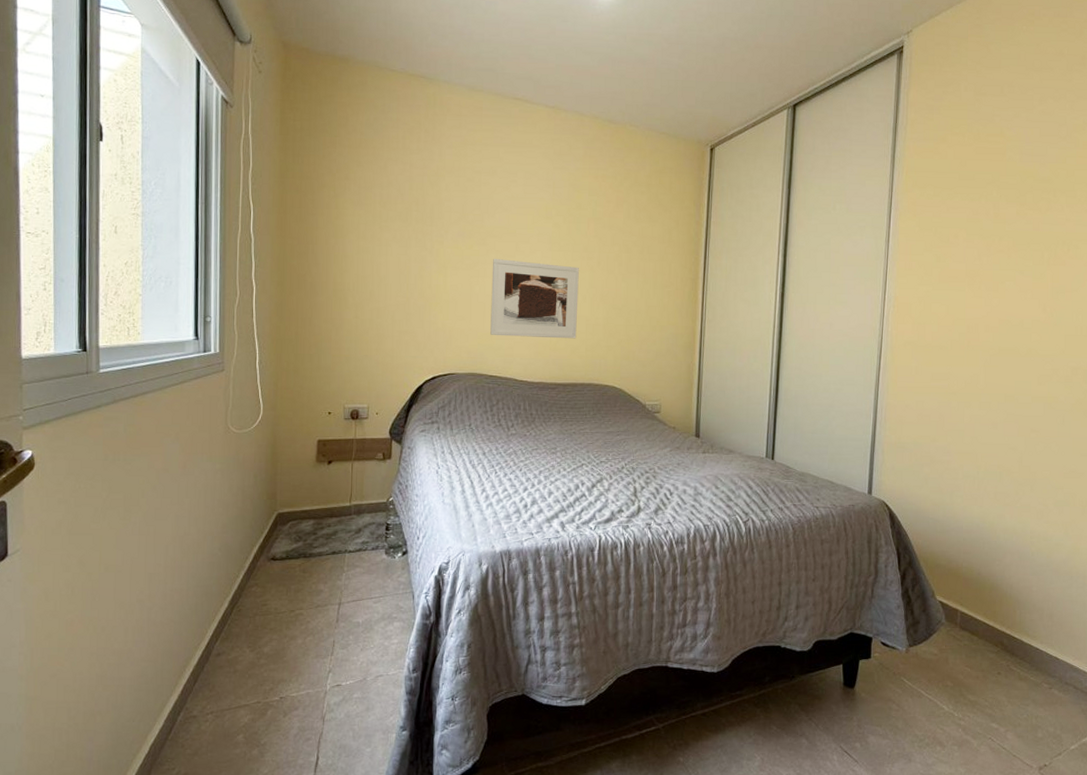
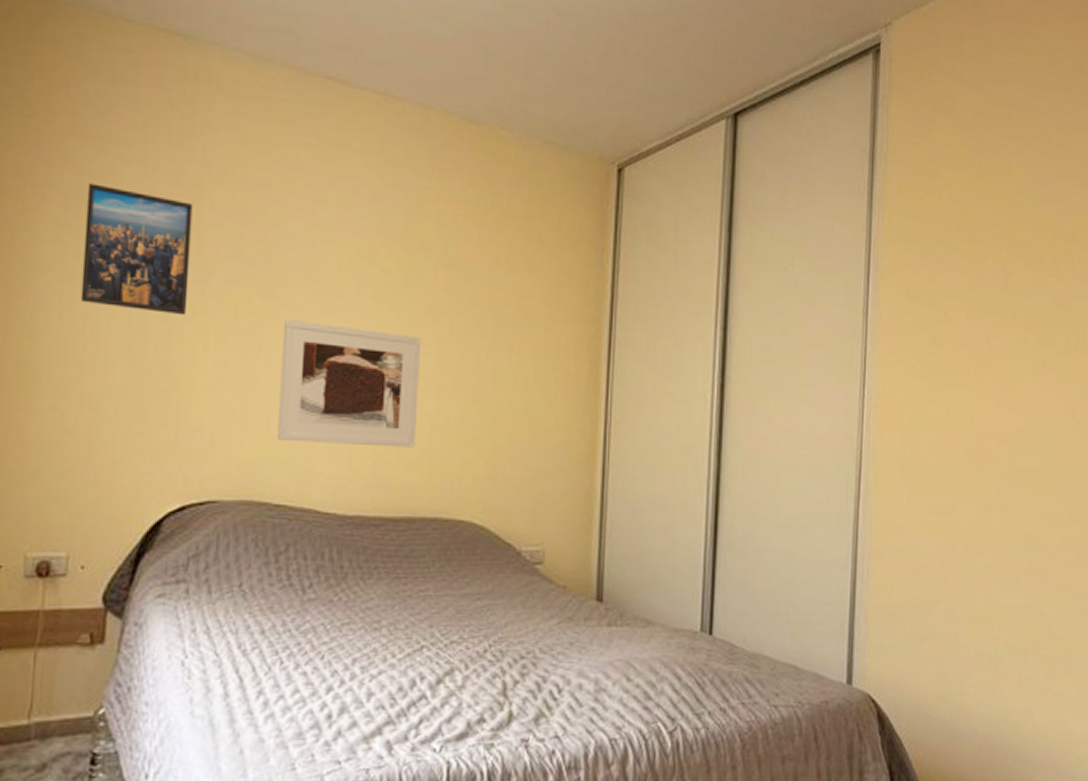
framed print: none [369,177,435,258] -> present [80,183,193,316]

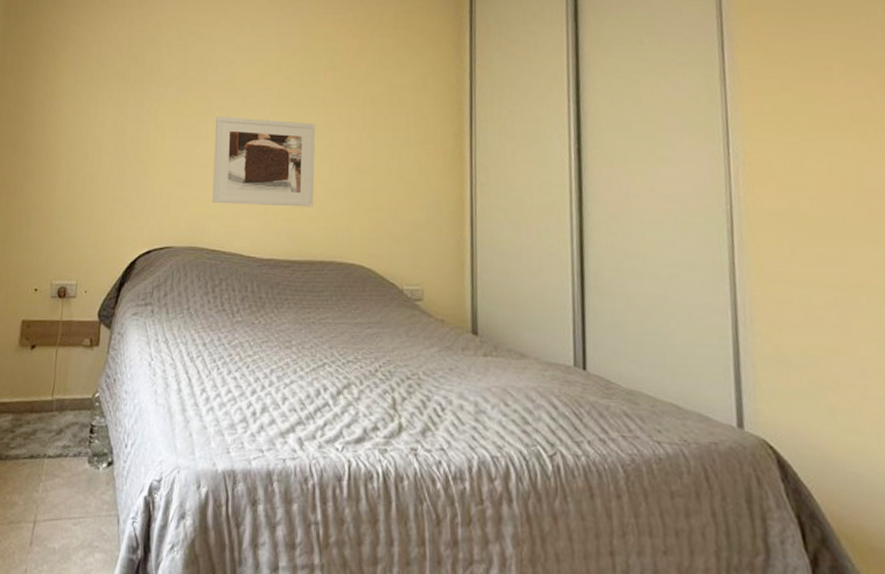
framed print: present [80,183,193,316] -> none [85,35,155,118]

